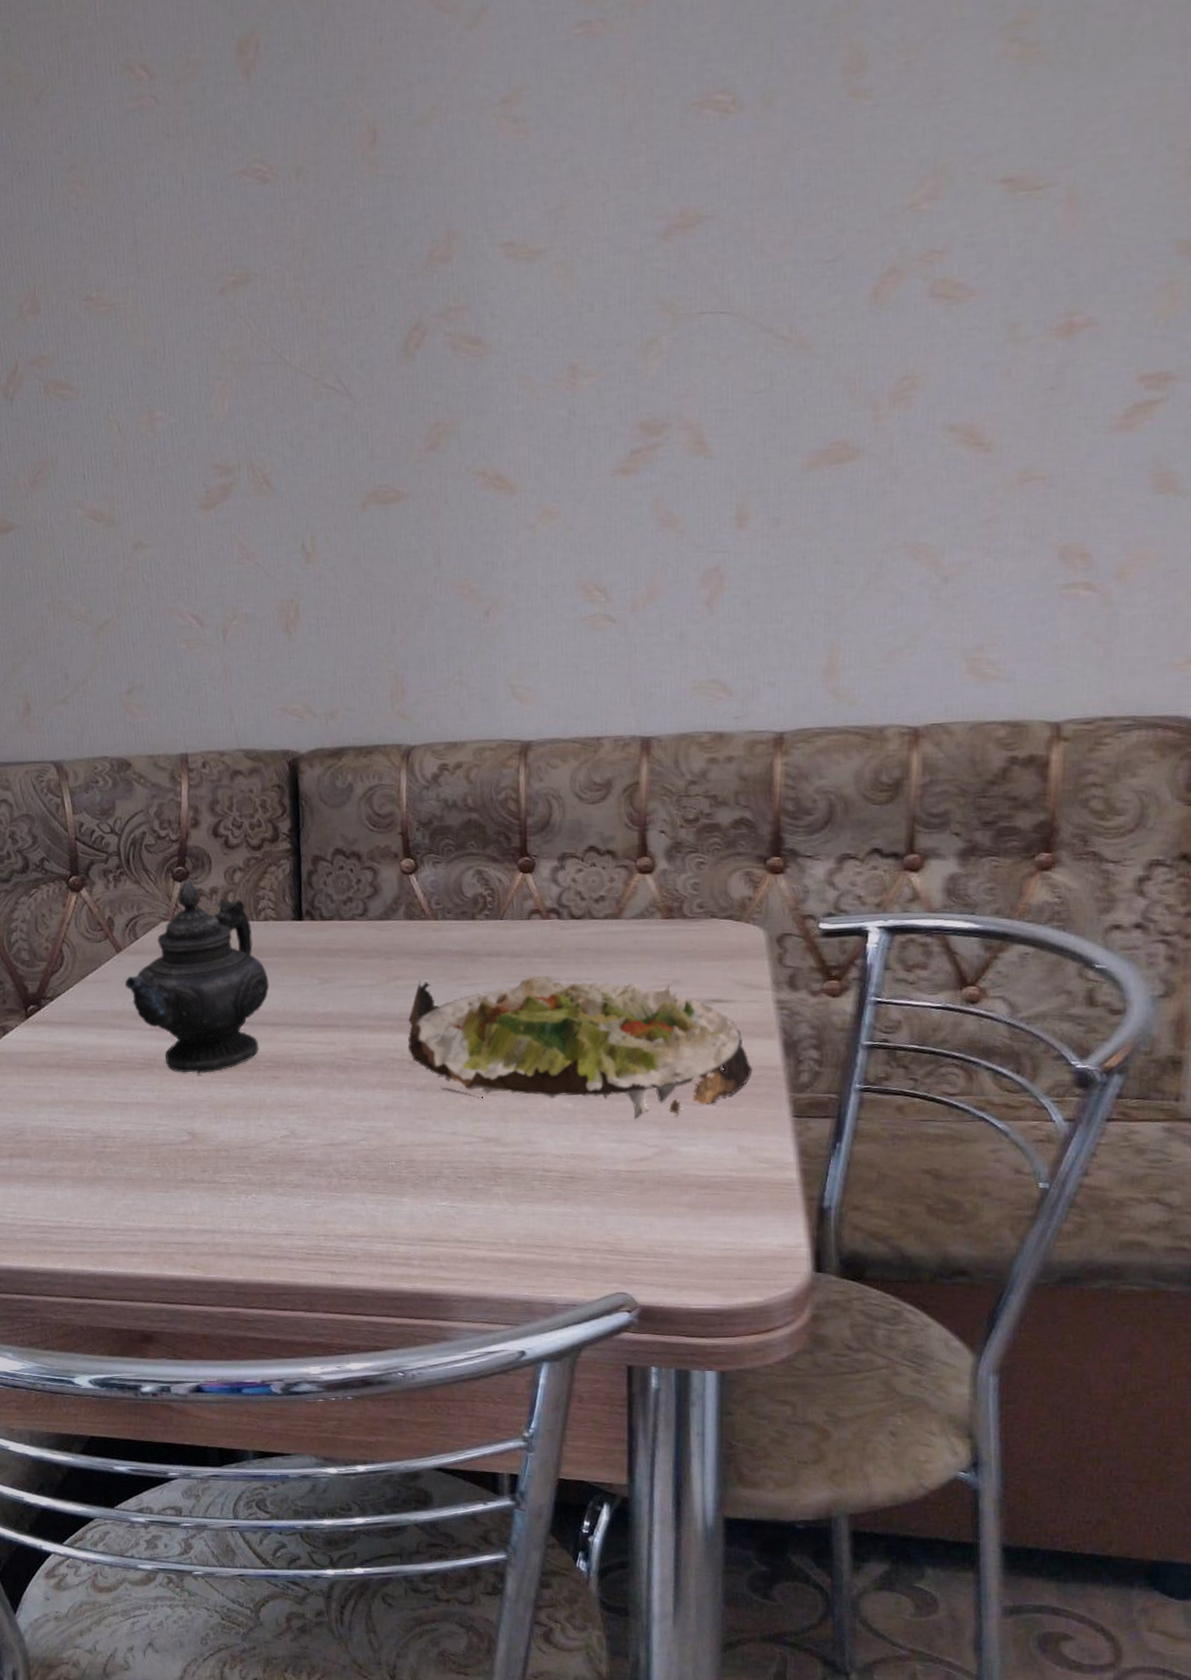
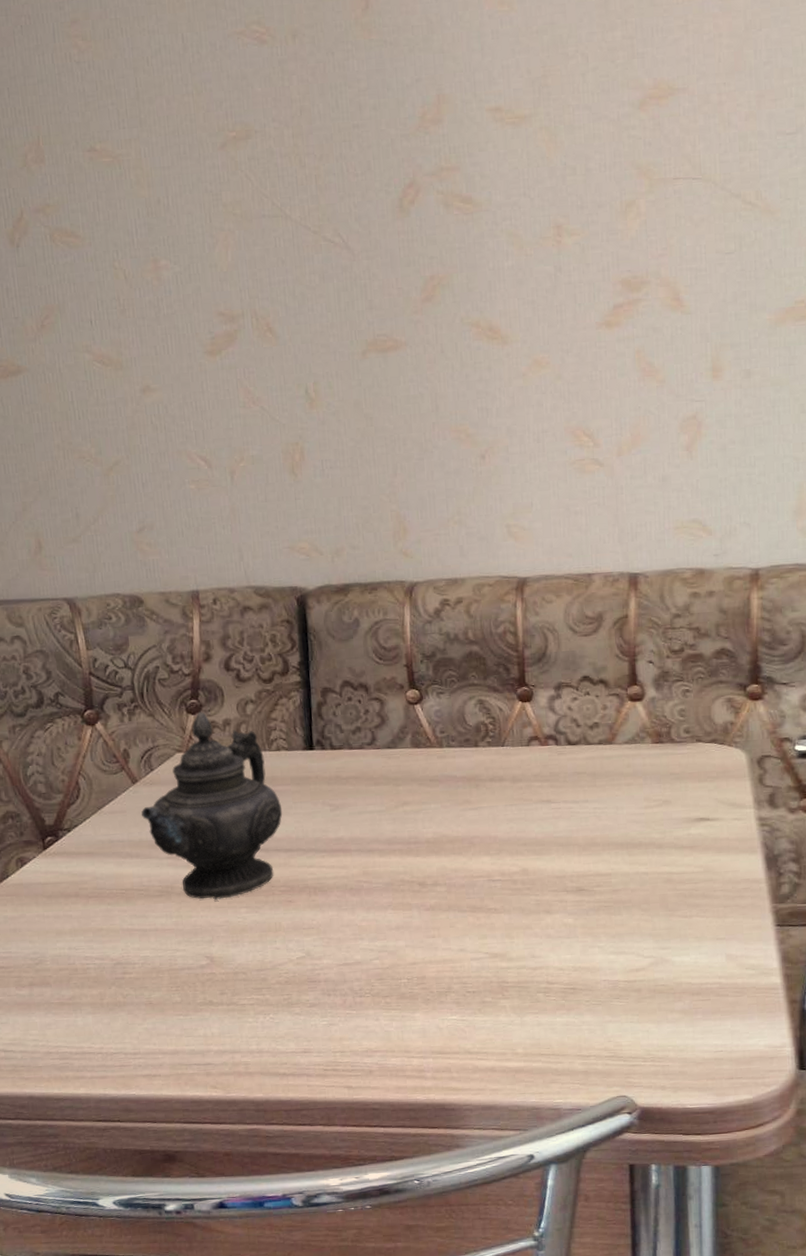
salad plate: present [408,975,753,1119] -> none [416,798,739,932]

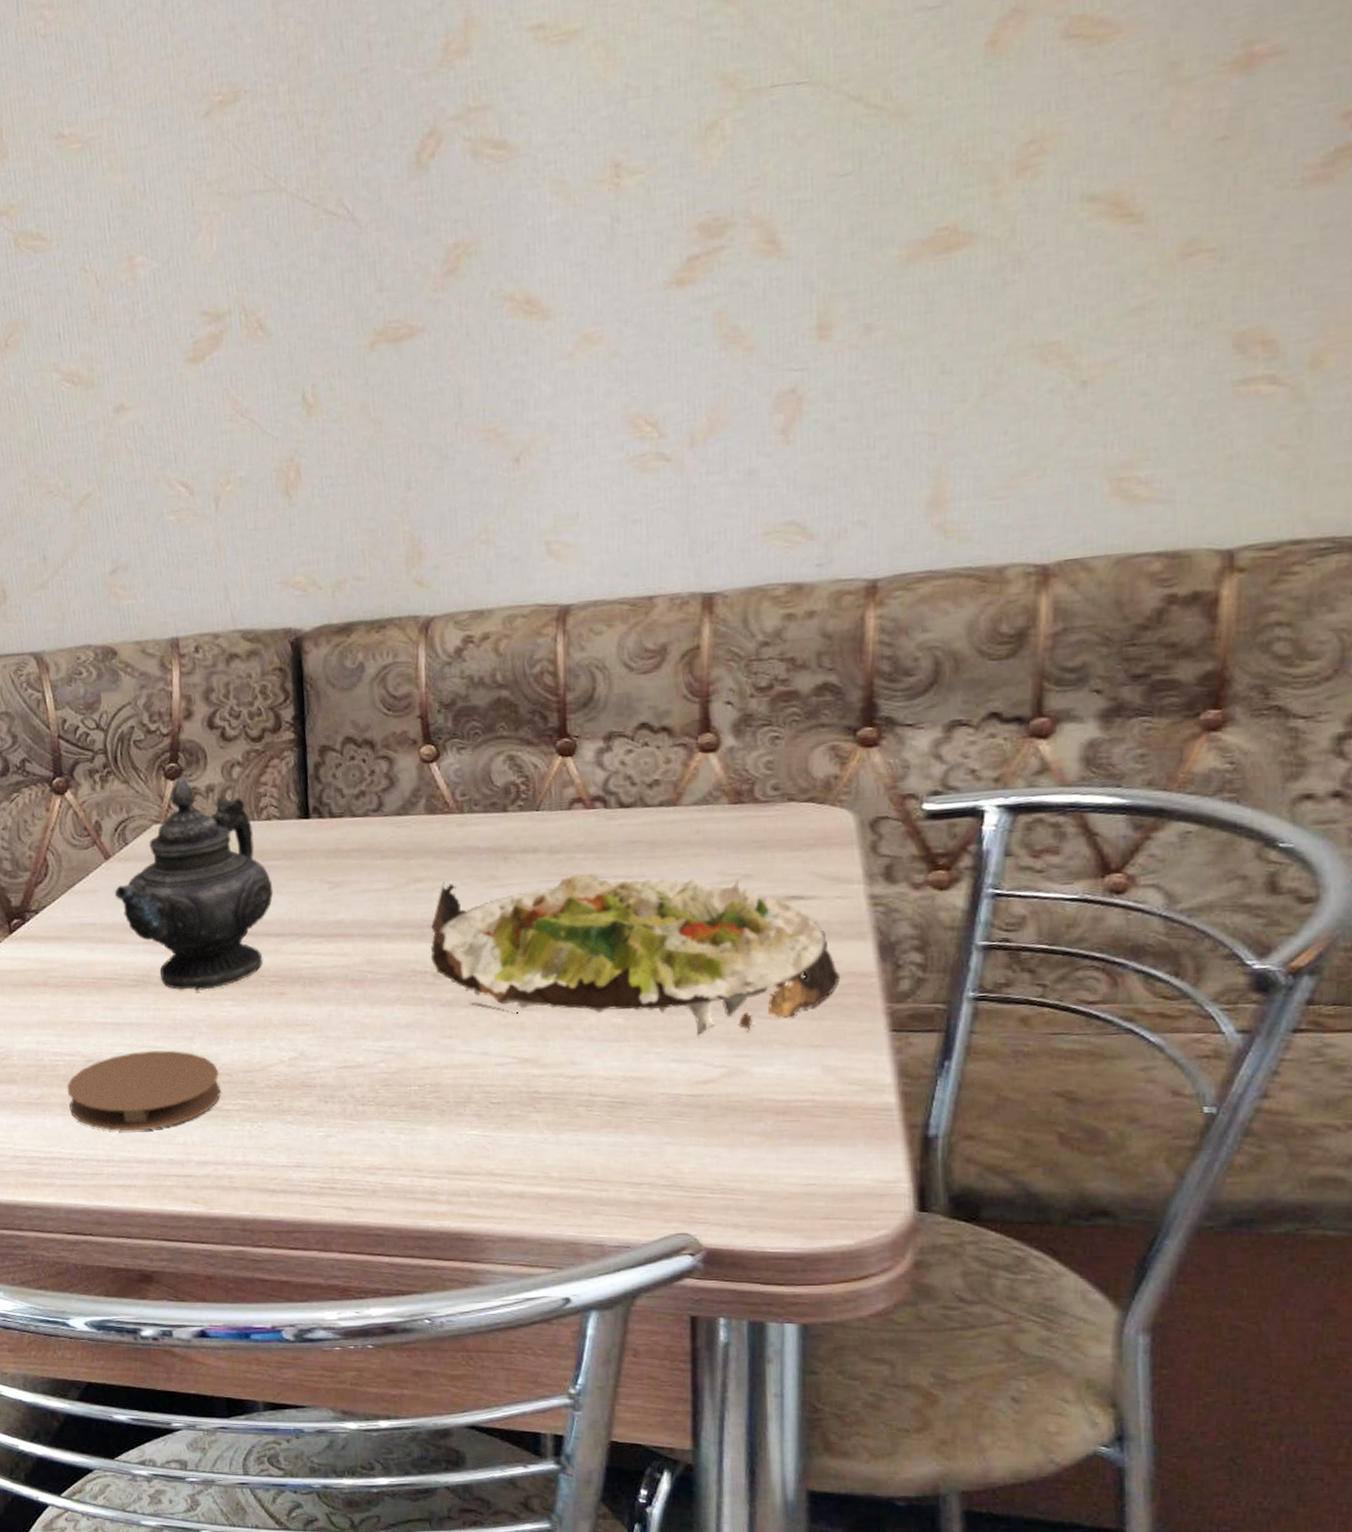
coaster: none [96,953,237,1026] -> present [66,1050,221,1132]
salad plate: none [416,798,739,932] -> present [430,873,841,1035]

